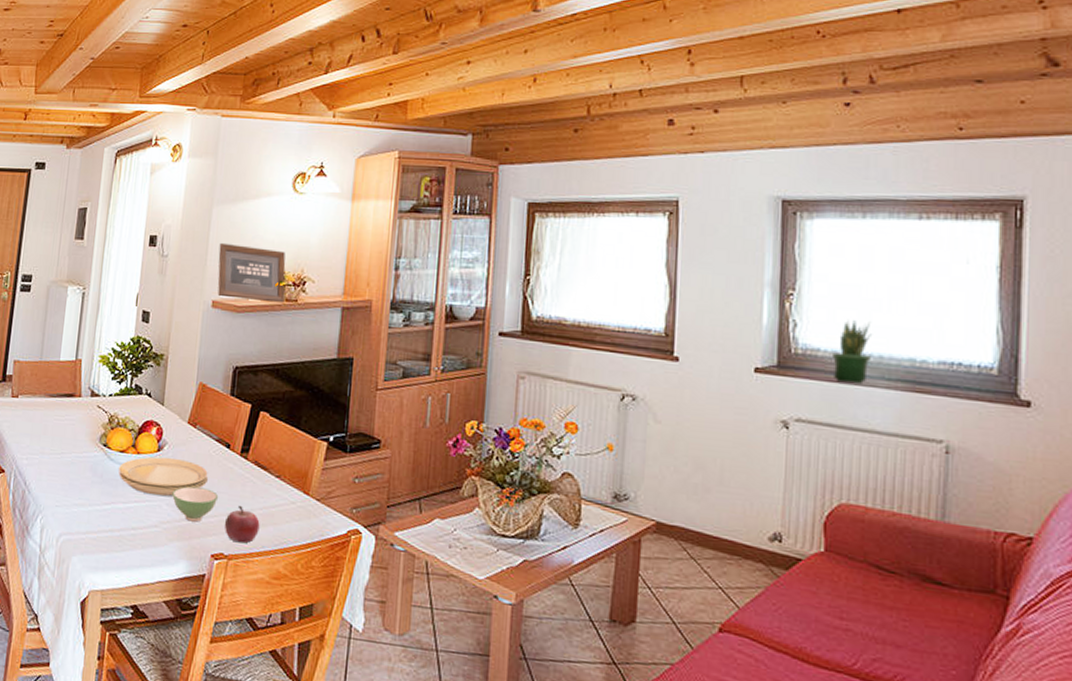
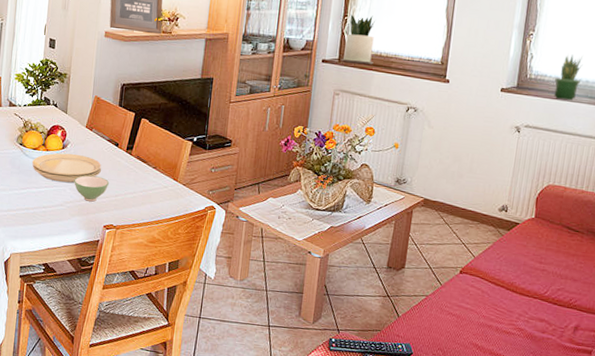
fruit: present [224,505,260,544] -> none [113,189,141,217]
planter: none [523,273,570,339] -> present [340,14,375,65]

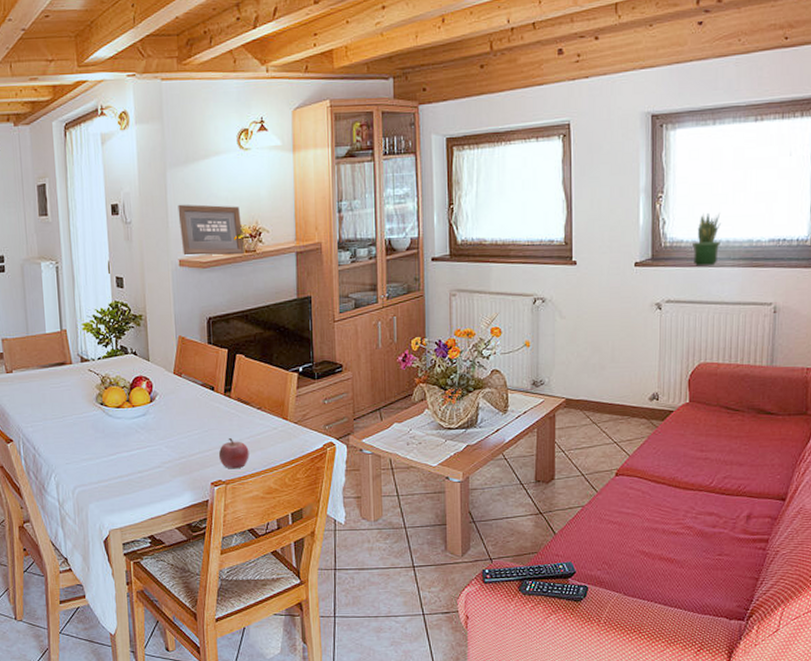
plate: present [32,153,102,183] -> none [118,406,200,441]
bowl: present [74,175,110,202] -> none [169,428,211,458]
fruit: none [113,189,141,217] -> present [218,437,249,469]
planter: present [340,14,375,65] -> none [451,199,489,258]

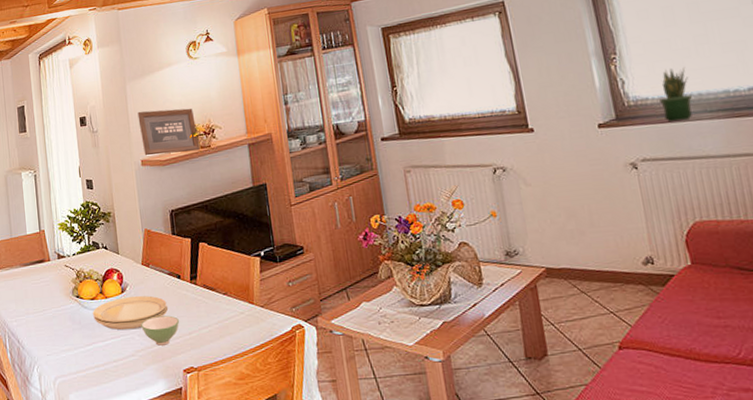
plate: none [118,406,200,441] -> present [93,295,169,330]
bowl: none [169,428,211,458] -> present [141,315,180,346]
fruit: present [218,437,249,469] -> none [188,323,219,356]

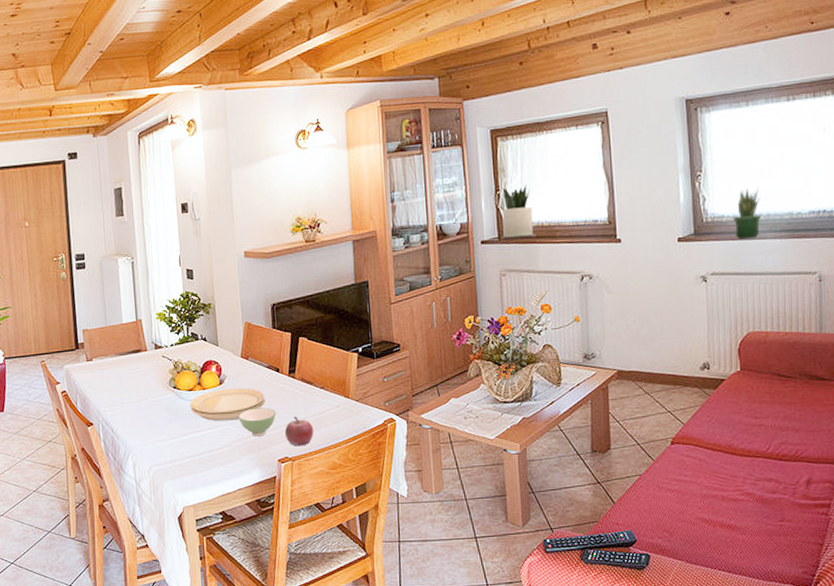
picture frame: present [137,108,200,156] -> none [242,200,304,247]
fruit: none [188,323,219,356] -> present [284,416,314,446]
planter: none [399,79,440,137] -> present [500,185,536,241]

